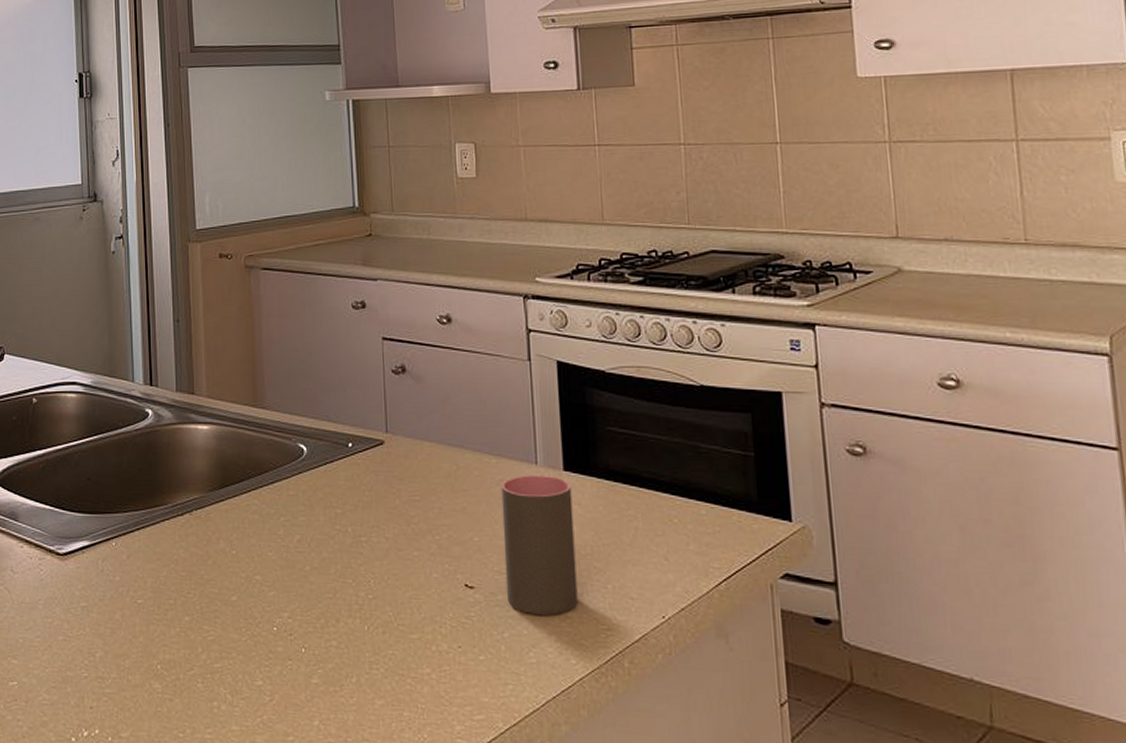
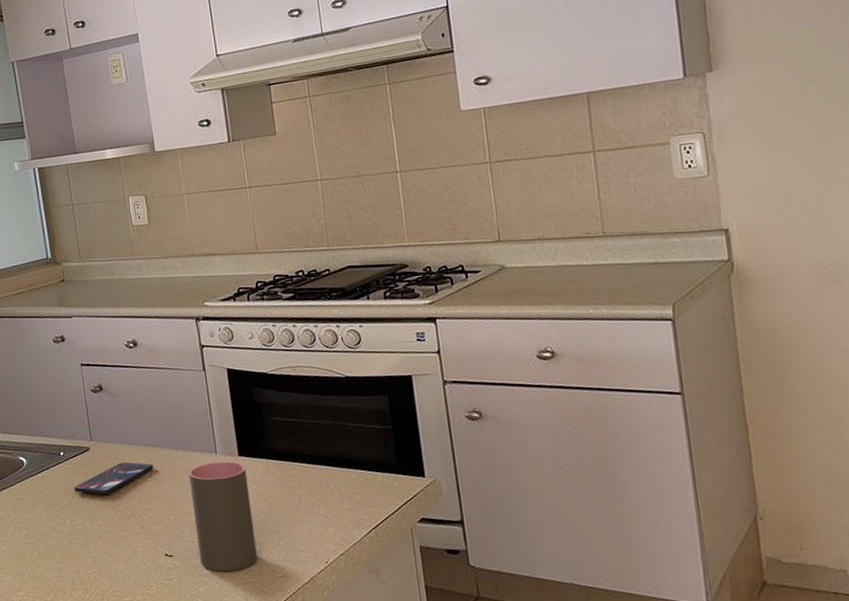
smartphone: none [361,463,460,501] -> present [74,462,154,495]

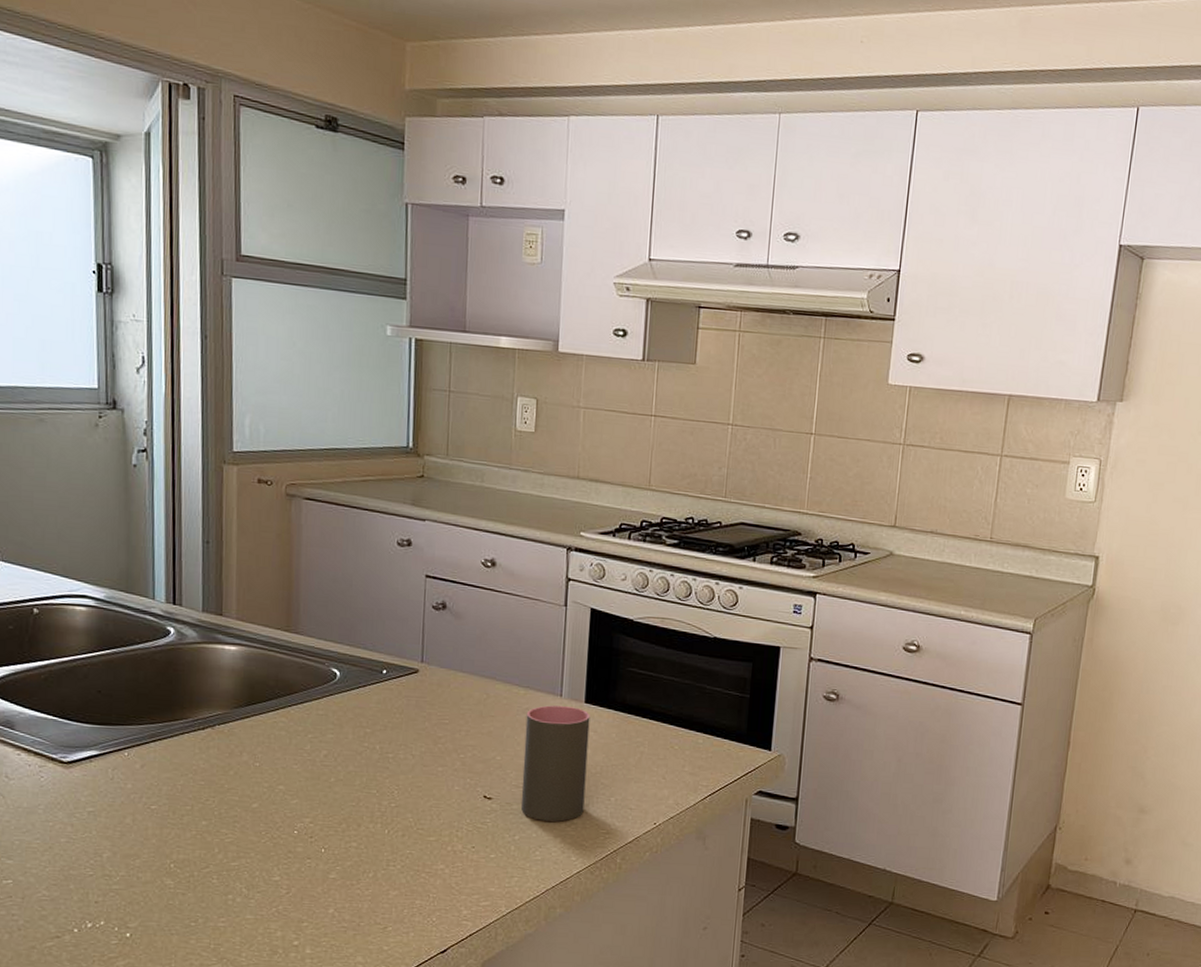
smartphone: present [74,462,154,495] -> none [392,691,489,724]

